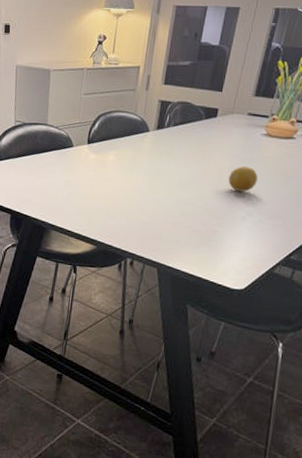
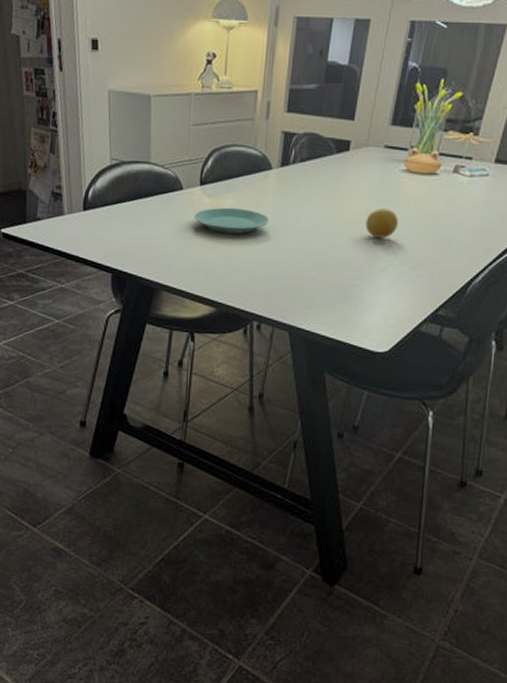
plate: none [81,162,146,185] -> present [194,207,270,234]

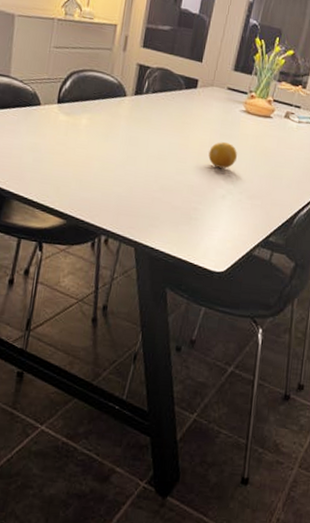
plate: present [194,207,270,234] -> none [49,125,122,153]

